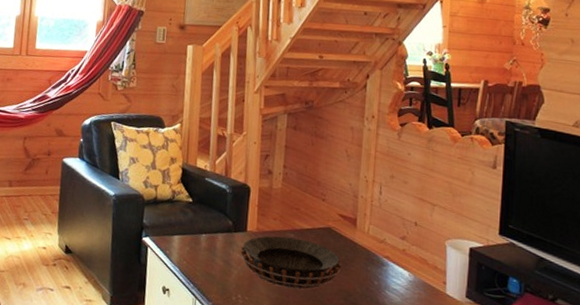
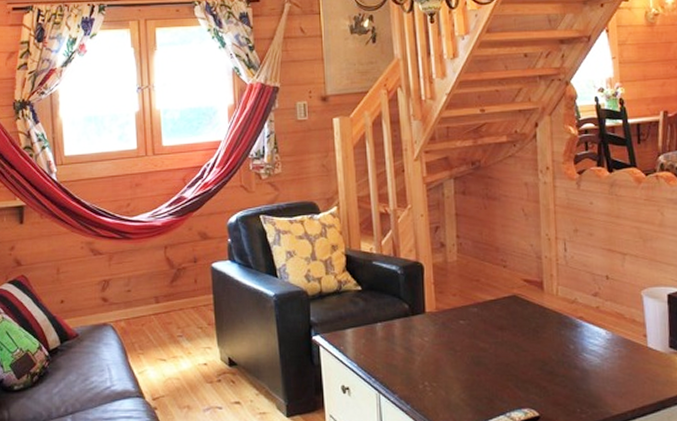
decorative bowl: present [240,236,342,290] -> none [421,312,533,367]

